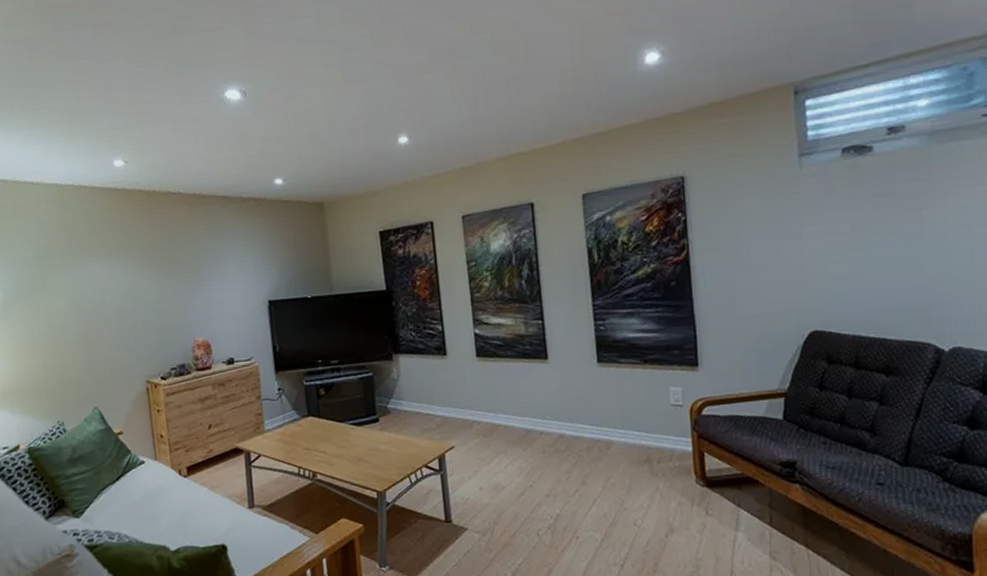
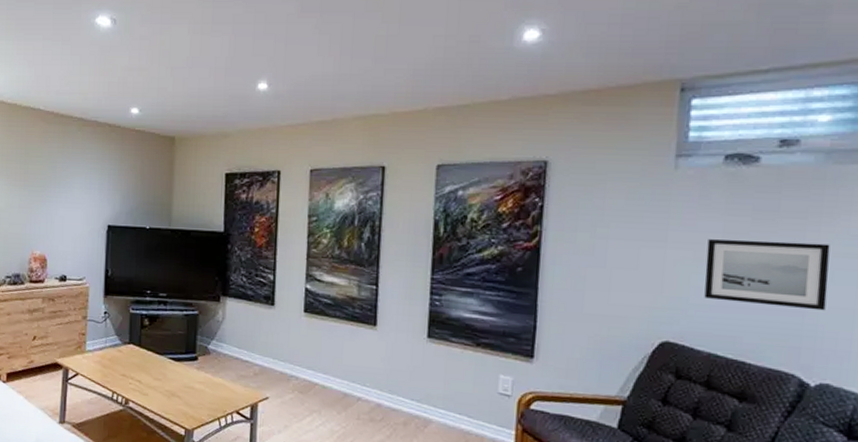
wall art: none [838,218,948,285] -> present [704,239,830,311]

